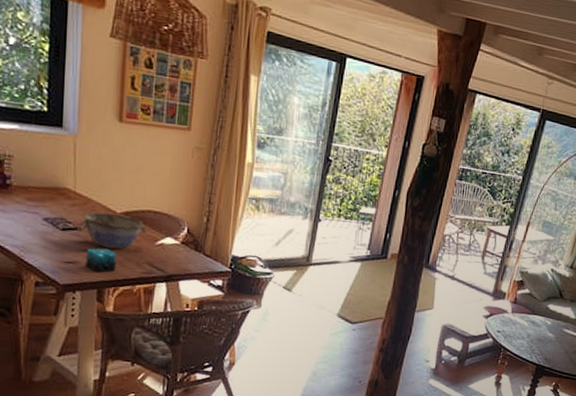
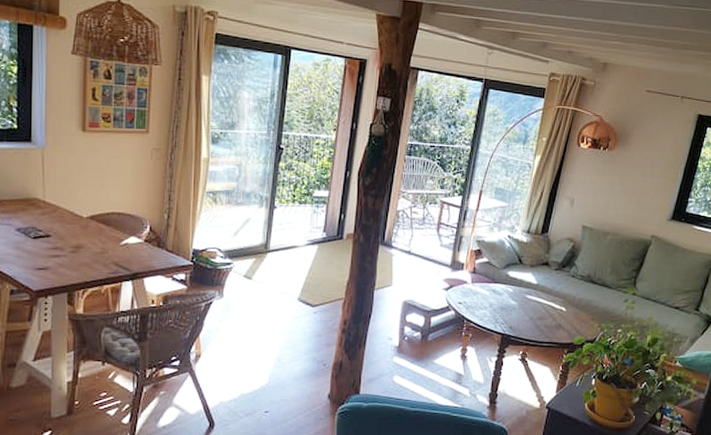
bowl: present [77,212,147,250] -> none [47,218,112,253]
candle: present [86,247,117,273] -> none [56,252,85,276]

